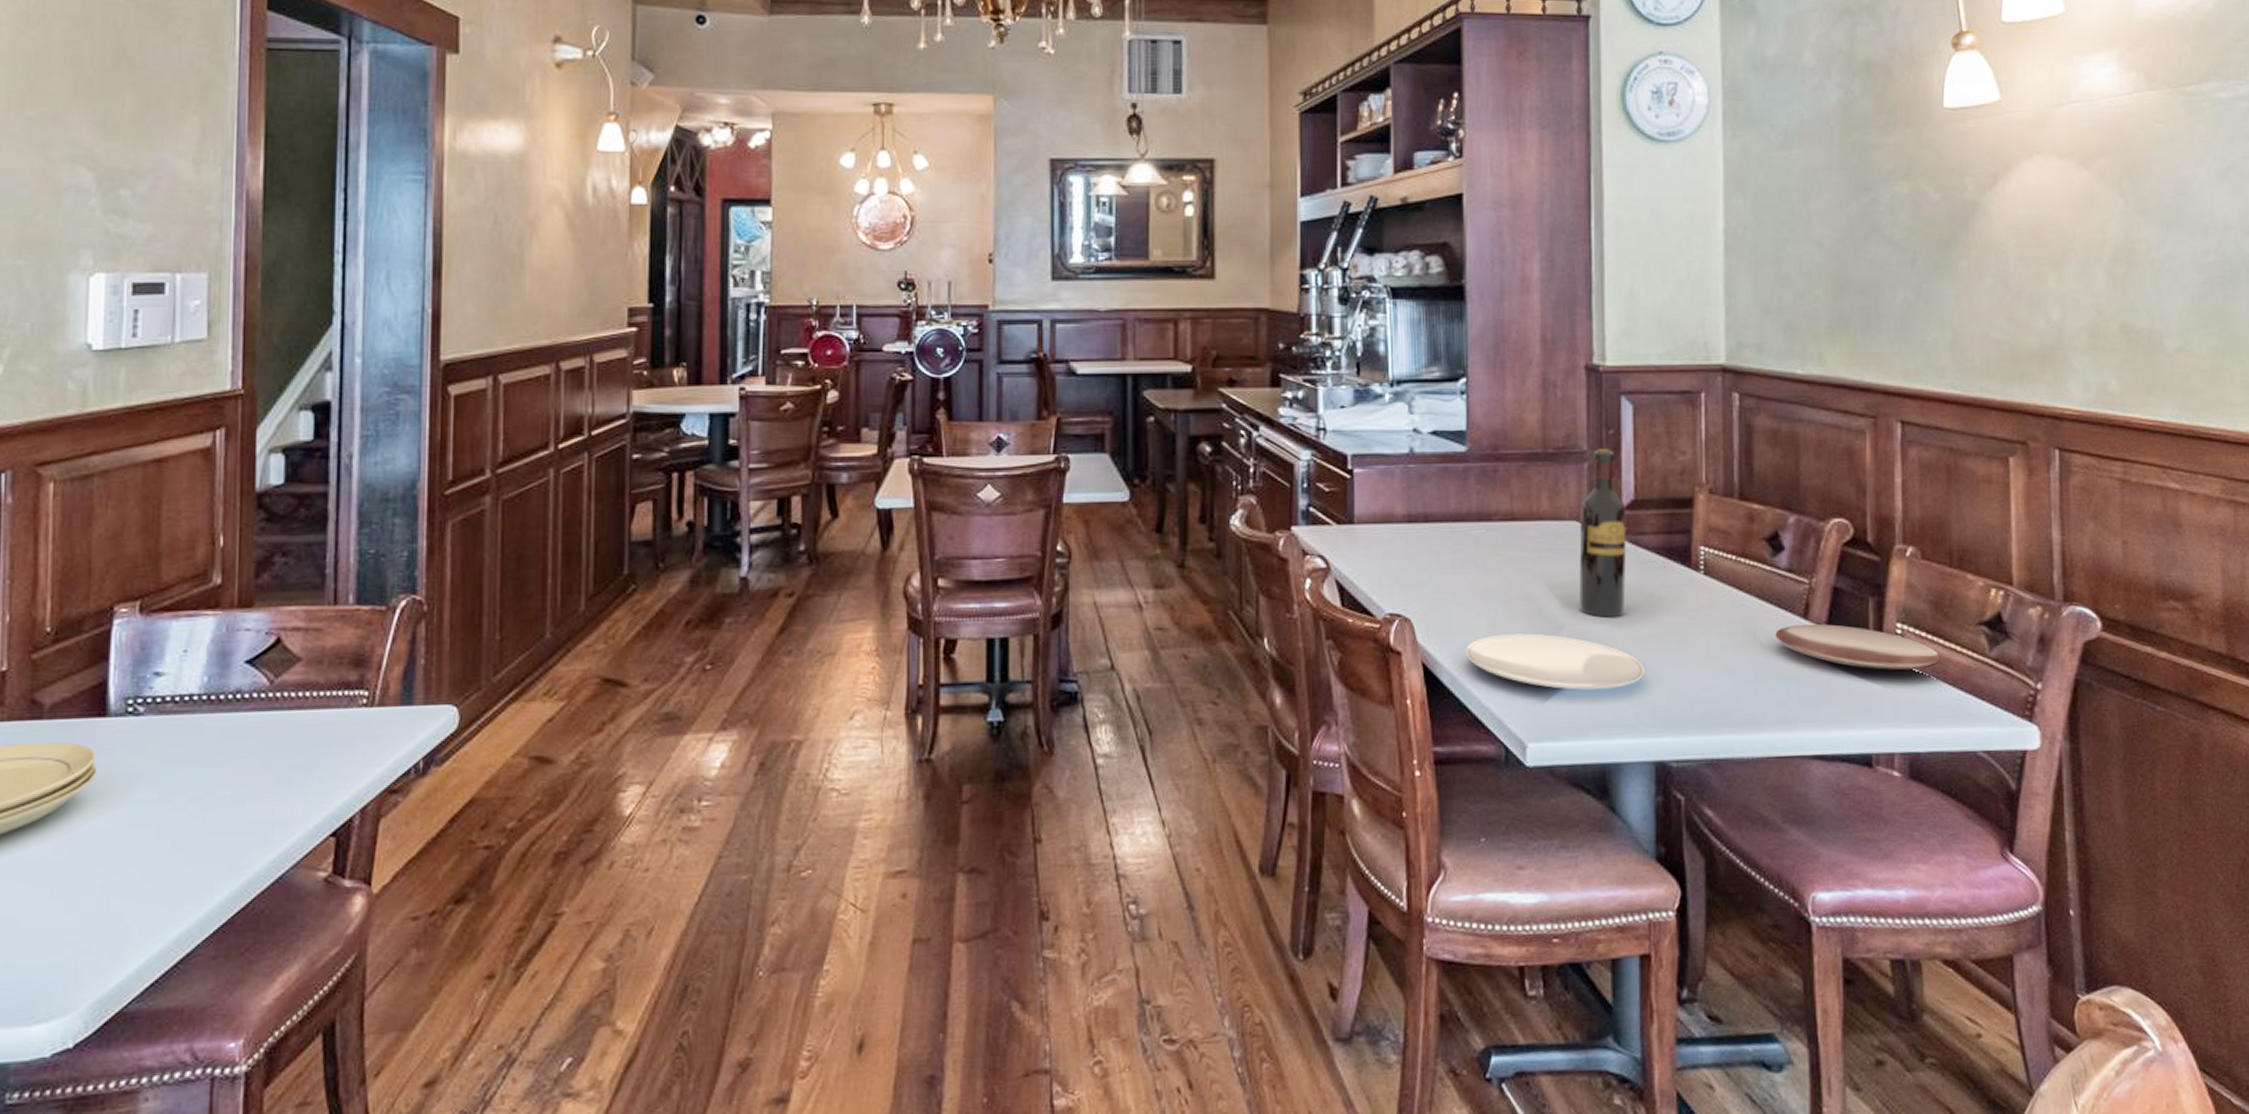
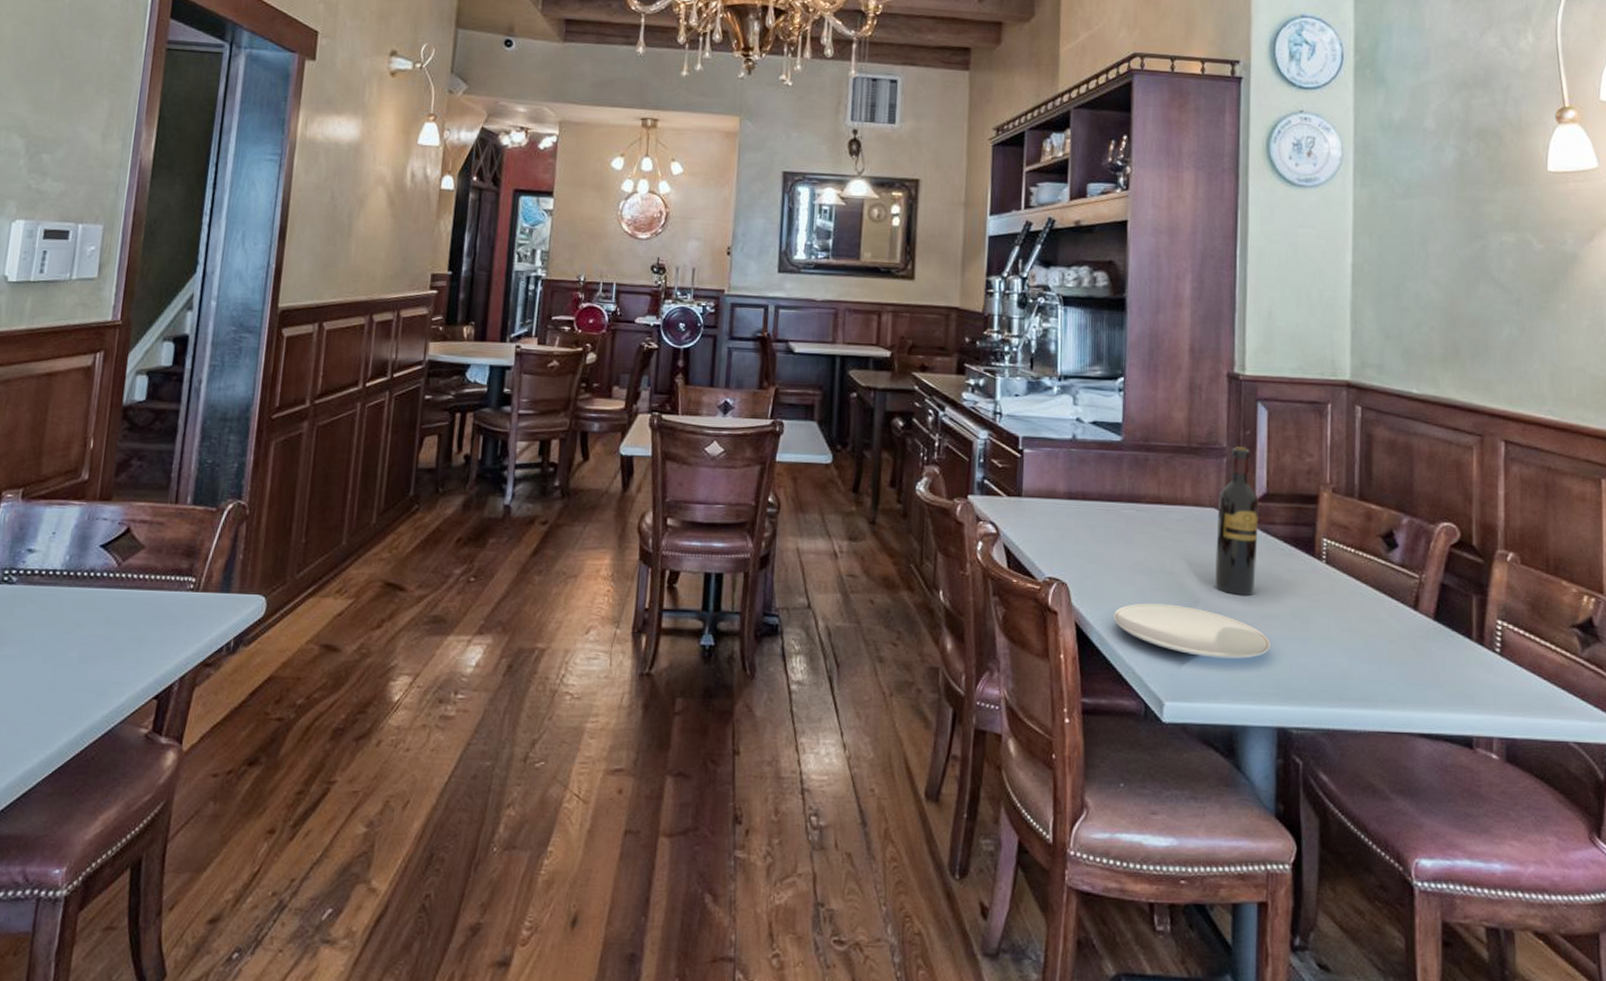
plate: present [1775,623,1941,671] -> none [1388,614,1537,664]

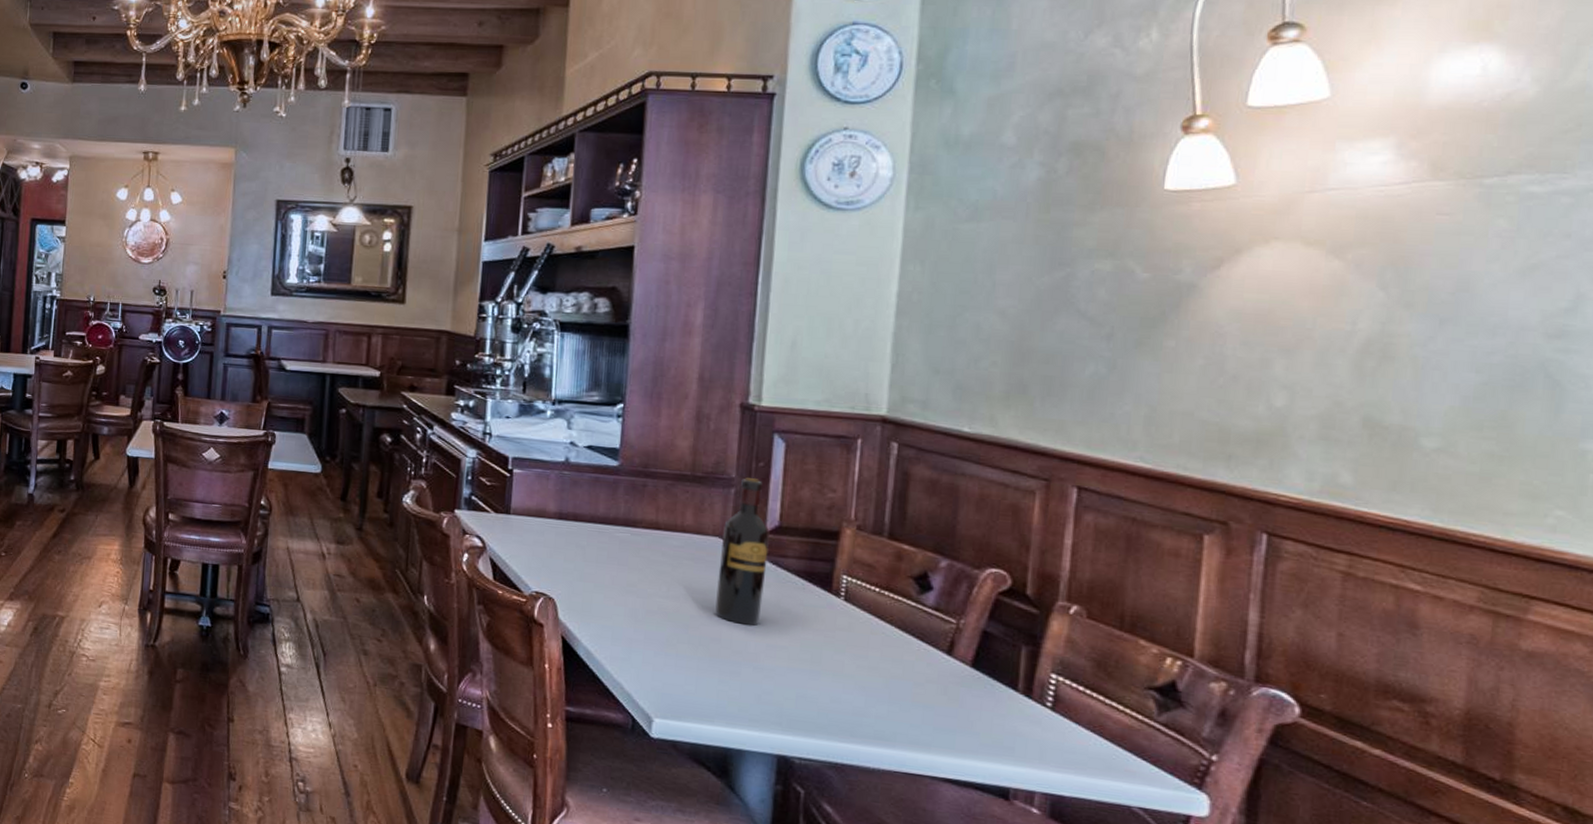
plate: present [1113,603,1271,659] -> none [602,623,775,686]

